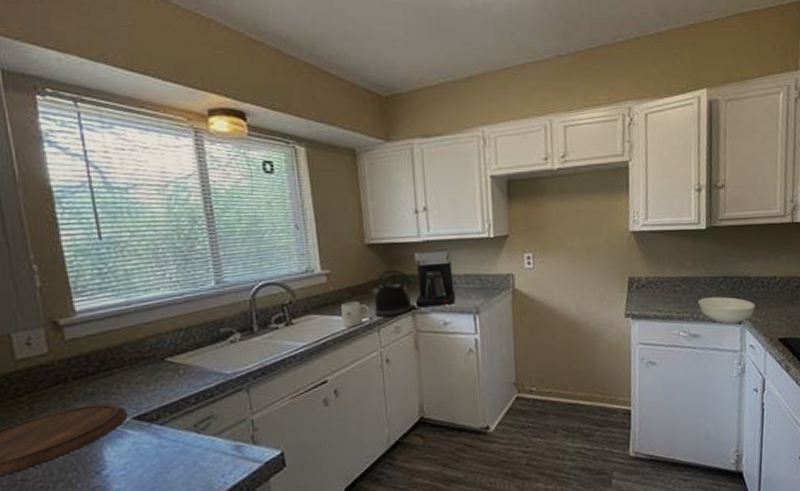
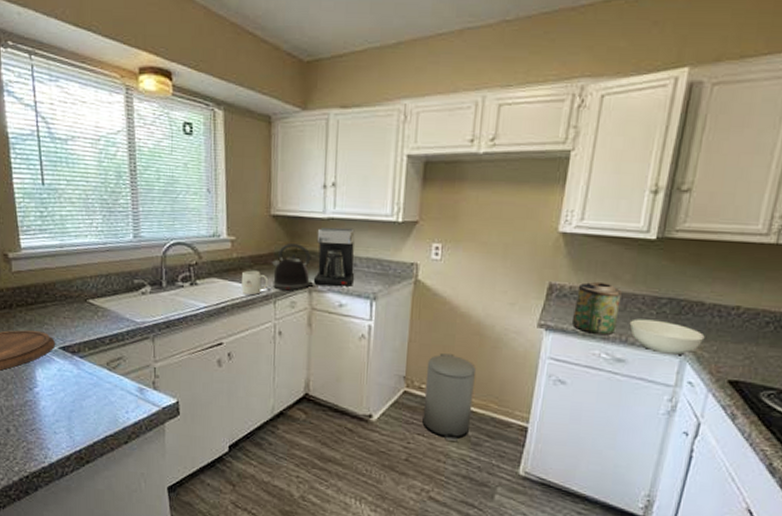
pedal bin: none [534,354,580,437] -> present [422,353,477,441]
canister: none [652,270,688,317] -> present [571,281,622,336]

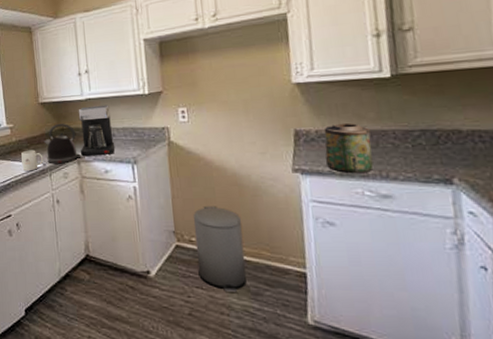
bowl: present [629,319,705,356] -> none [386,152,473,187]

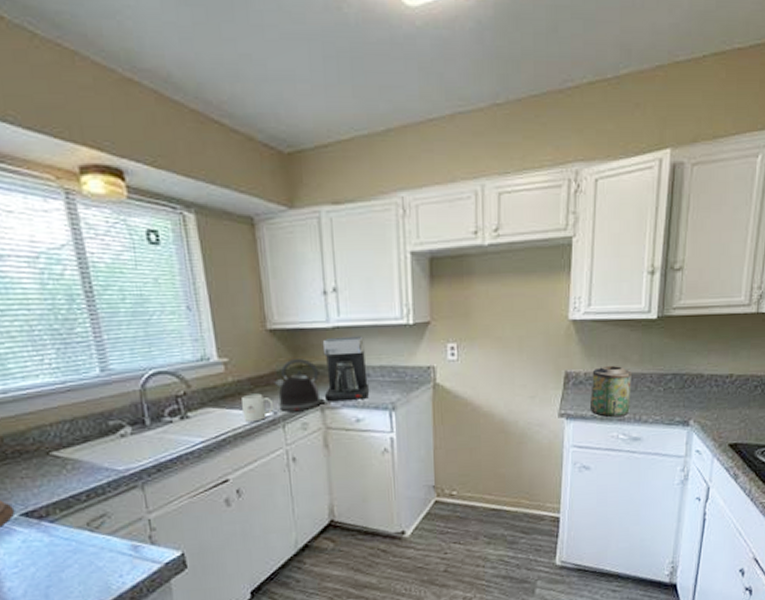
pedal bin: present [193,206,247,292] -> none [455,456,505,544]

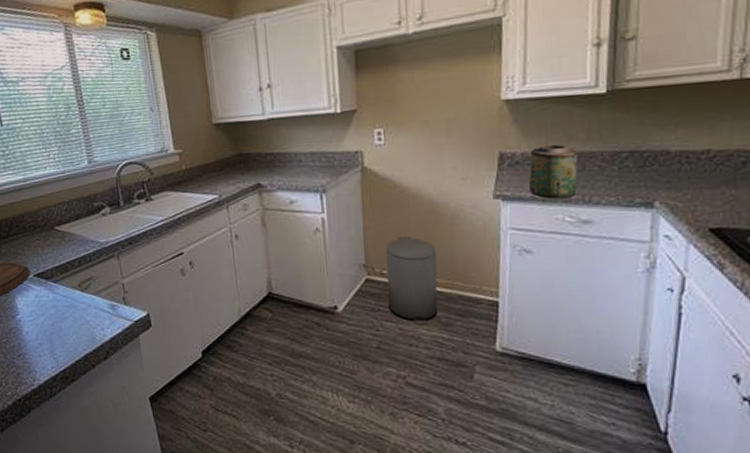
mug: present [240,393,274,423] -> none [192,179,219,204]
kettle: present [274,358,324,413] -> none [219,147,262,195]
coffee maker: present [322,336,370,402] -> none [259,125,302,186]
pedal bin: none [455,456,505,544] -> present [385,236,438,324]

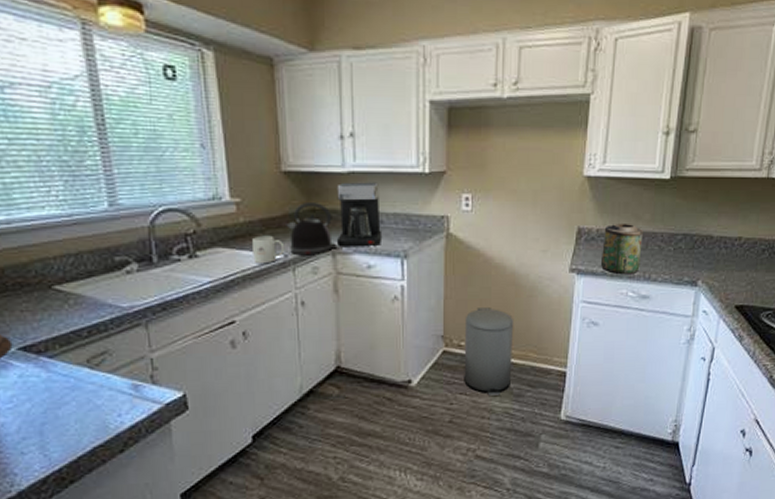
mug: none [192,179,219,204] -> present [251,235,285,264]
kettle: none [219,147,262,195] -> present [286,201,336,256]
coffee maker: none [259,125,302,186] -> present [336,182,383,247]

